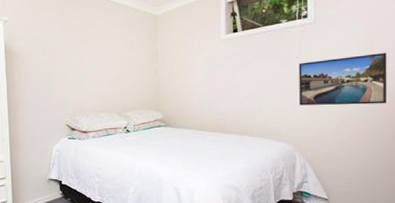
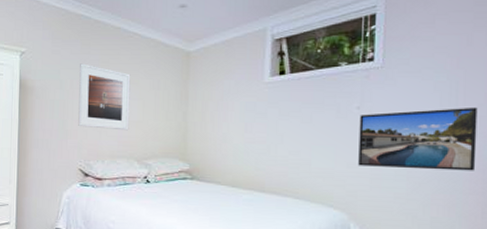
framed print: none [60,29,108,88] -> present [78,63,131,131]

